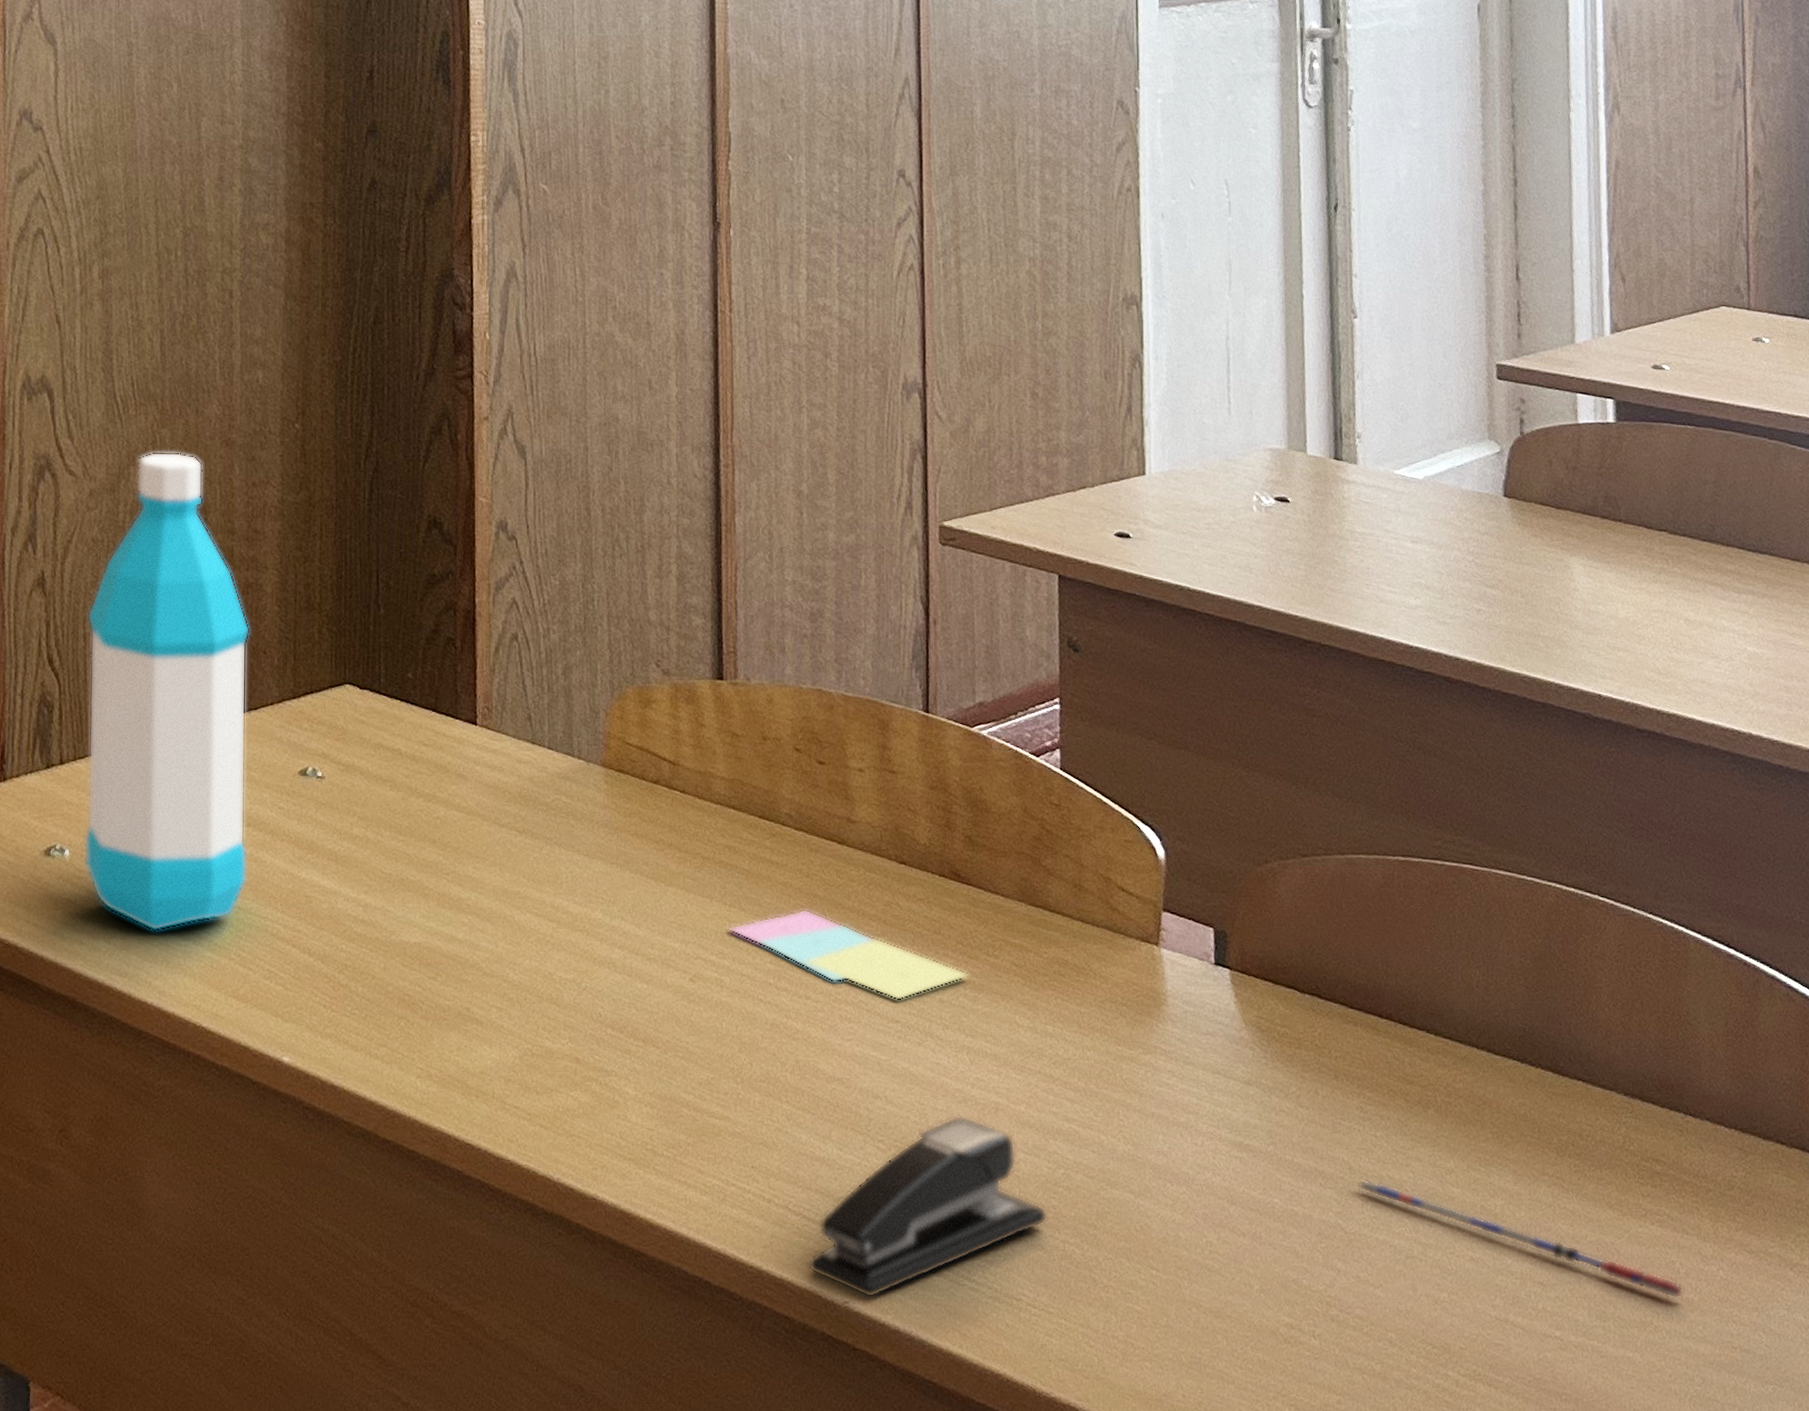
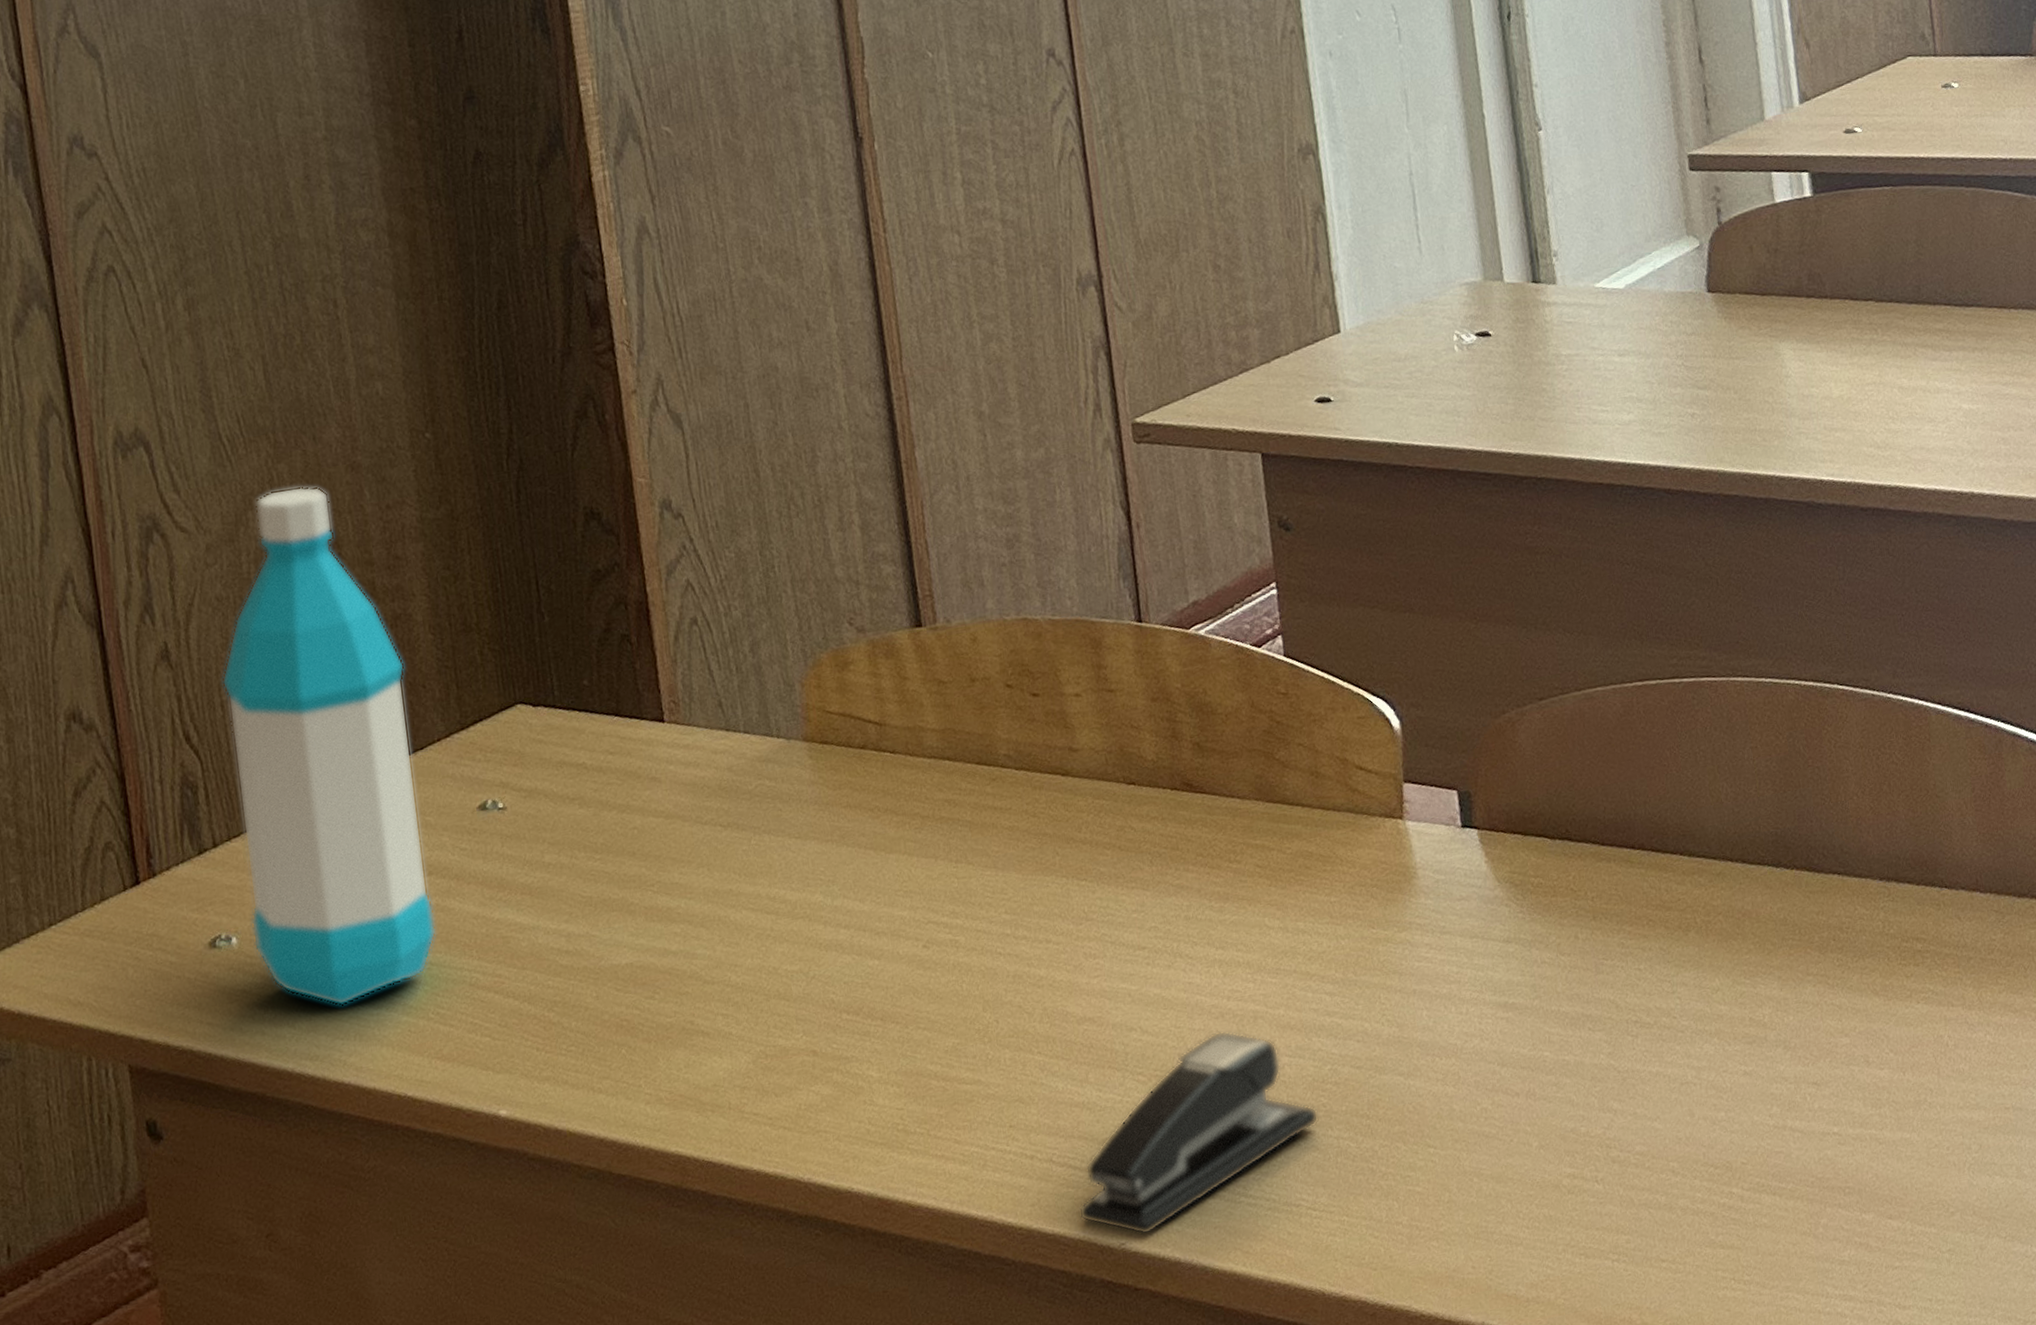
sticky notes: present [729,909,970,1001] -> none [958,850,1214,927]
pen: present [1359,1179,1683,1299] -> none [1627,1014,1954,1073]

